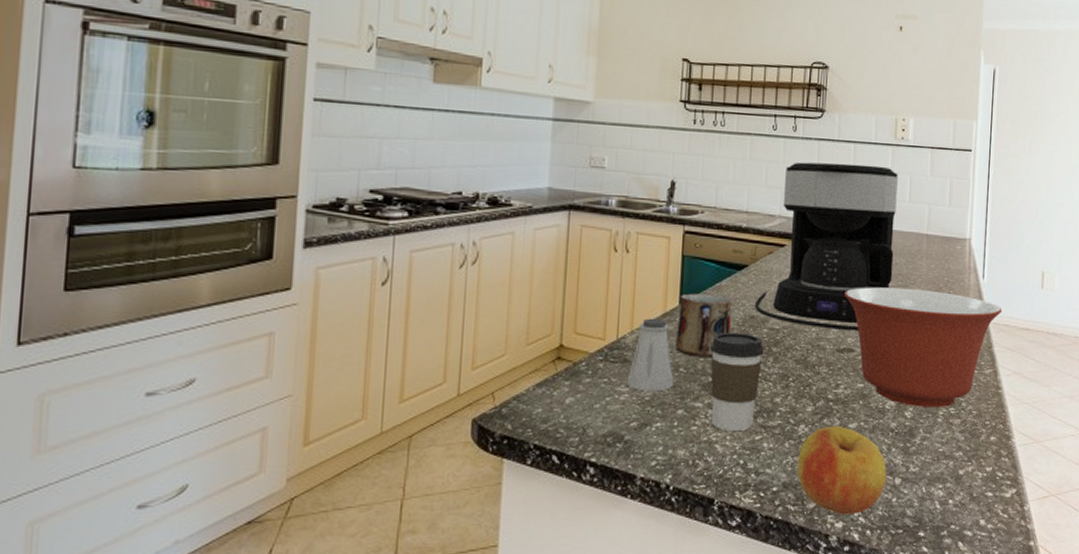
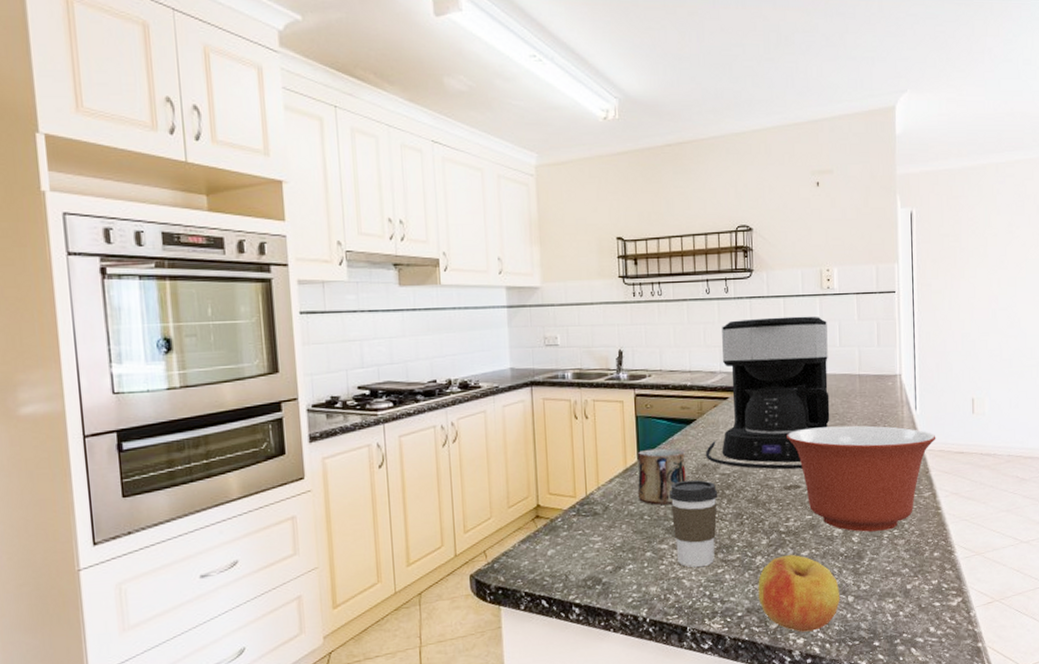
saltshaker: present [626,318,674,392] -> none [599,474,641,539]

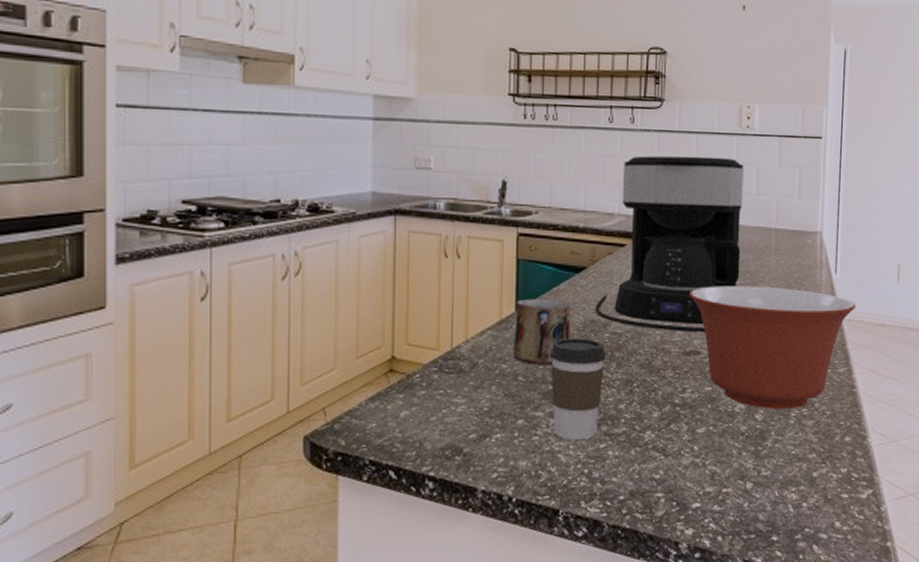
apple: present [758,554,841,632] -> none [644,430,738,522]

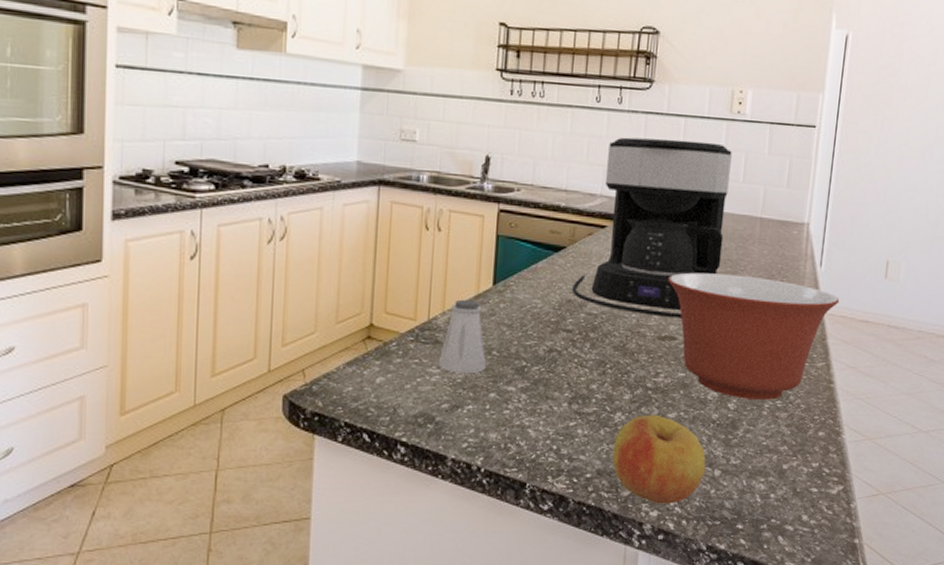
saltshaker: none [463,326,513,402] -> present [438,299,487,374]
mug: present [512,298,571,365] -> none [488,275,549,341]
coffee cup: present [550,337,607,441] -> none [524,315,581,417]
apple: none [644,430,738,522] -> present [612,414,706,504]

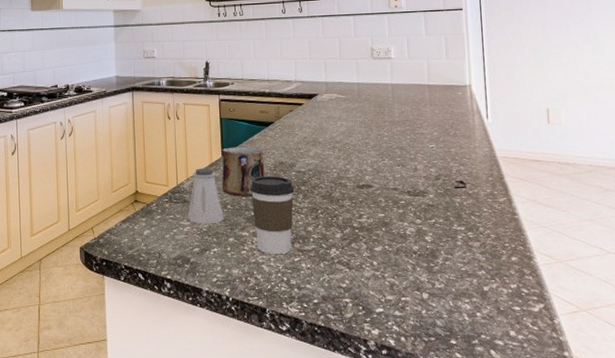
mug: none [488,275,549,341] -> present [221,146,265,196]
coffee cup: none [524,315,581,417] -> present [250,175,295,255]
coffee maker: present [572,137,732,319] -> none [283,32,400,170]
apple: present [612,414,706,504] -> none [333,248,415,324]
mixing bowl: present [668,272,840,400] -> none [358,131,510,232]

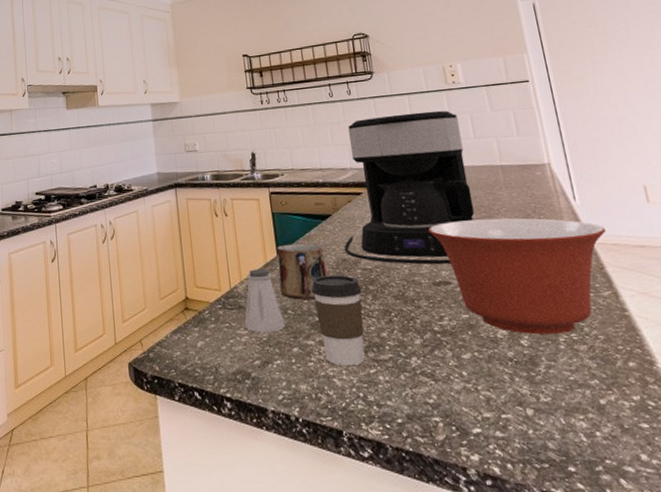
coffee maker: none [283,32,400,170] -> present [344,110,475,265]
mixing bowl: none [358,131,510,232] -> present [428,218,606,335]

